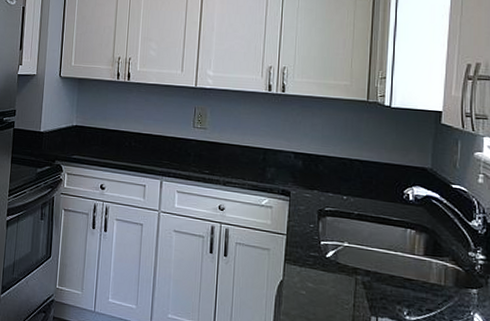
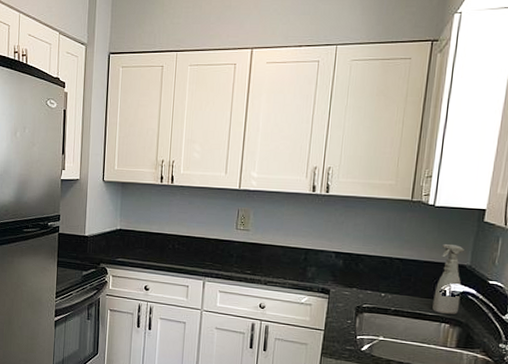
spray bottle: none [397,146,424,220] -> present [432,244,464,314]

